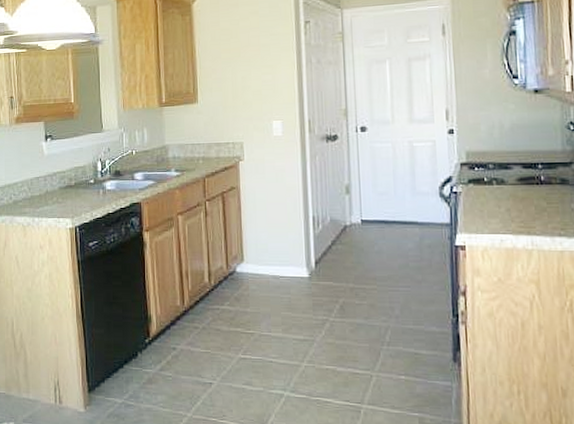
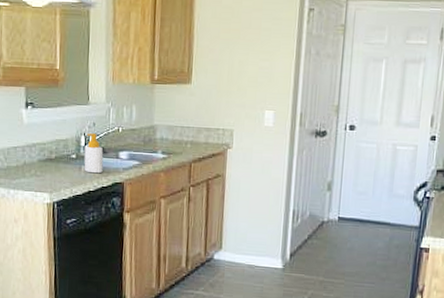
soap bottle: none [101,158,120,196] -> present [84,133,104,174]

